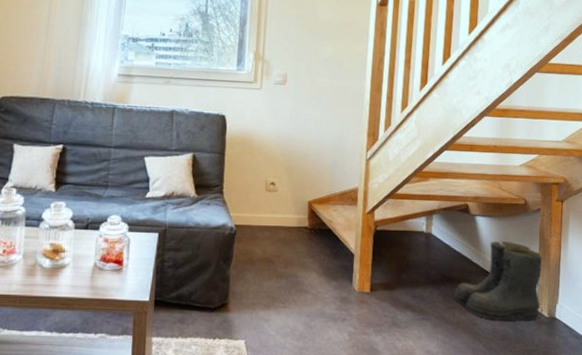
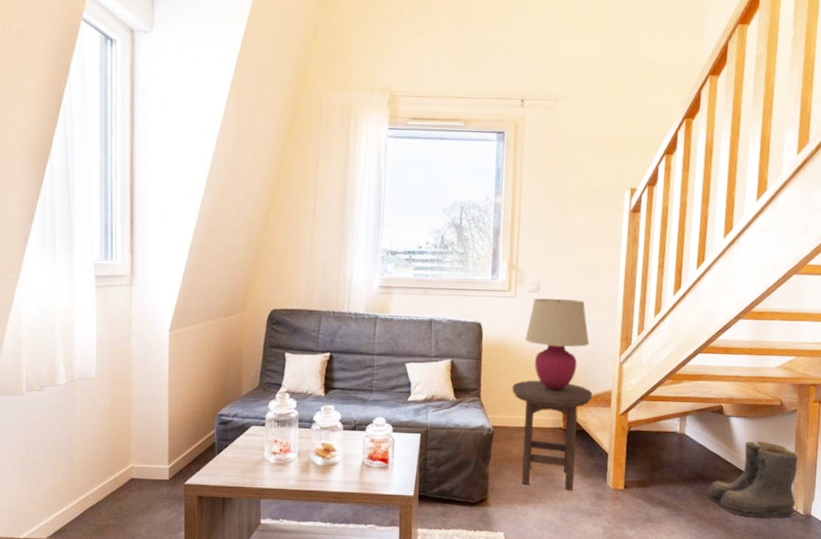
stool: none [256,176,339,294] -> present [512,380,592,490]
table lamp: none [270,90,337,188] -> present [525,298,590,391]

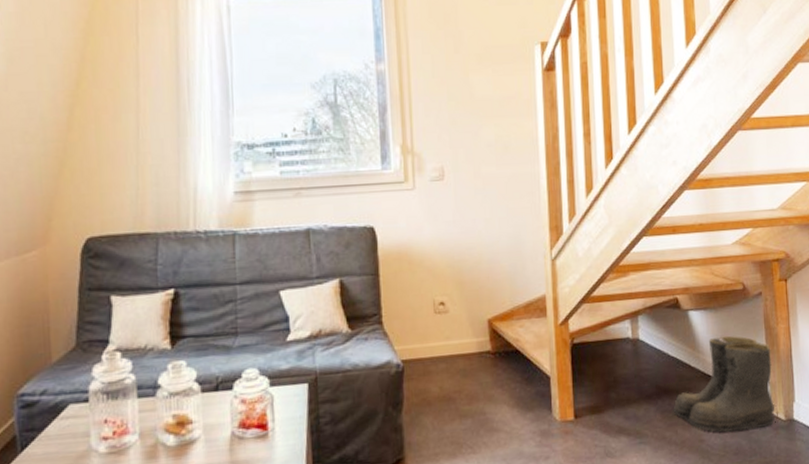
stool: present [512,380,592,490] -> none [422,292,523,433]
table lamp: present [525,298,590,391] -> none [432,185,513,304]

